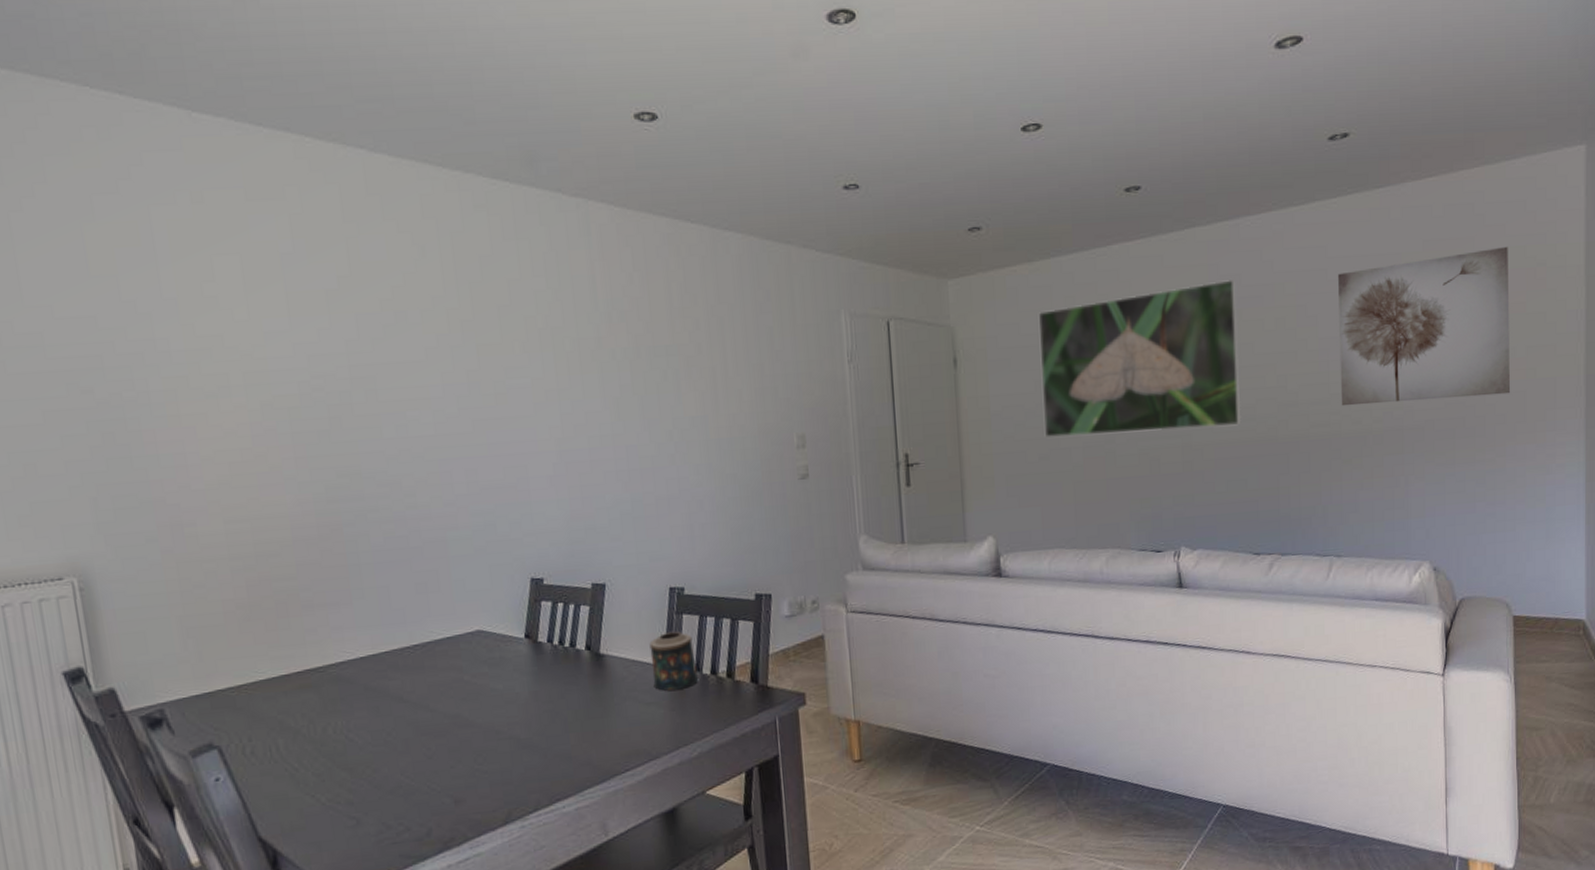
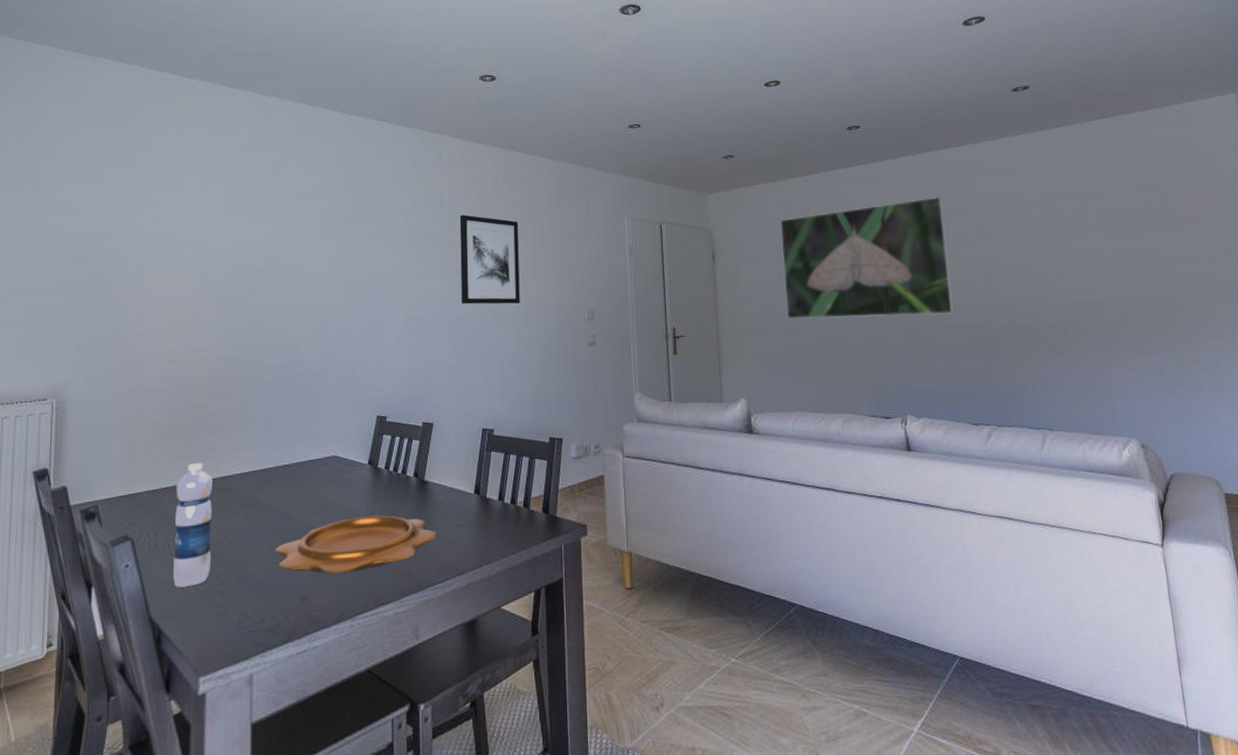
water bottle: none [269,649,331,800] -> present [173,463,212,588]
decorative bowl: none [414,697,622,771] -> present [275,515,438,574]
wall art: none [620,311,709,432] -> present [459,214,520,305]
candle: present [649,632,699,691] -> none [464,466,501,515]
wall art: present [1338,246,1511,407] -> none [1029,173,1196,301]

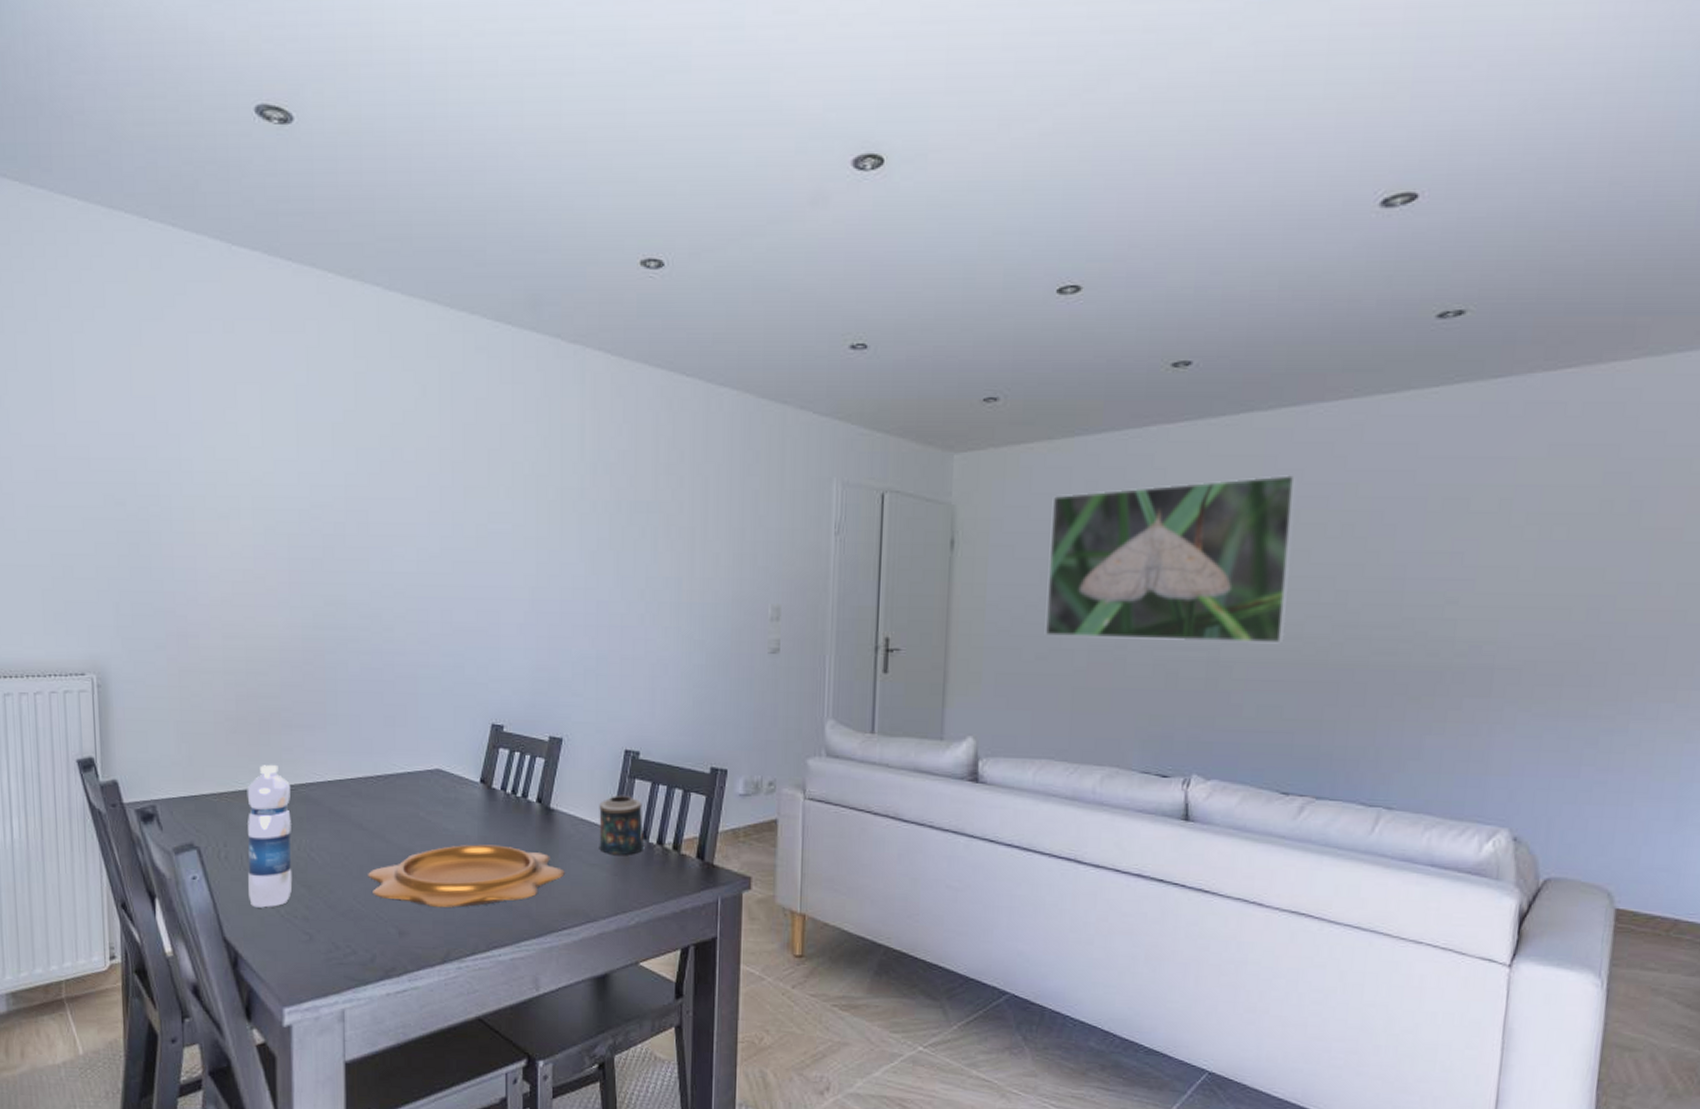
wall art: present [459,214,520,305] -> none [604,464,686,591]
candle: none [464,466,501,515] -> present [599,796,645,855]

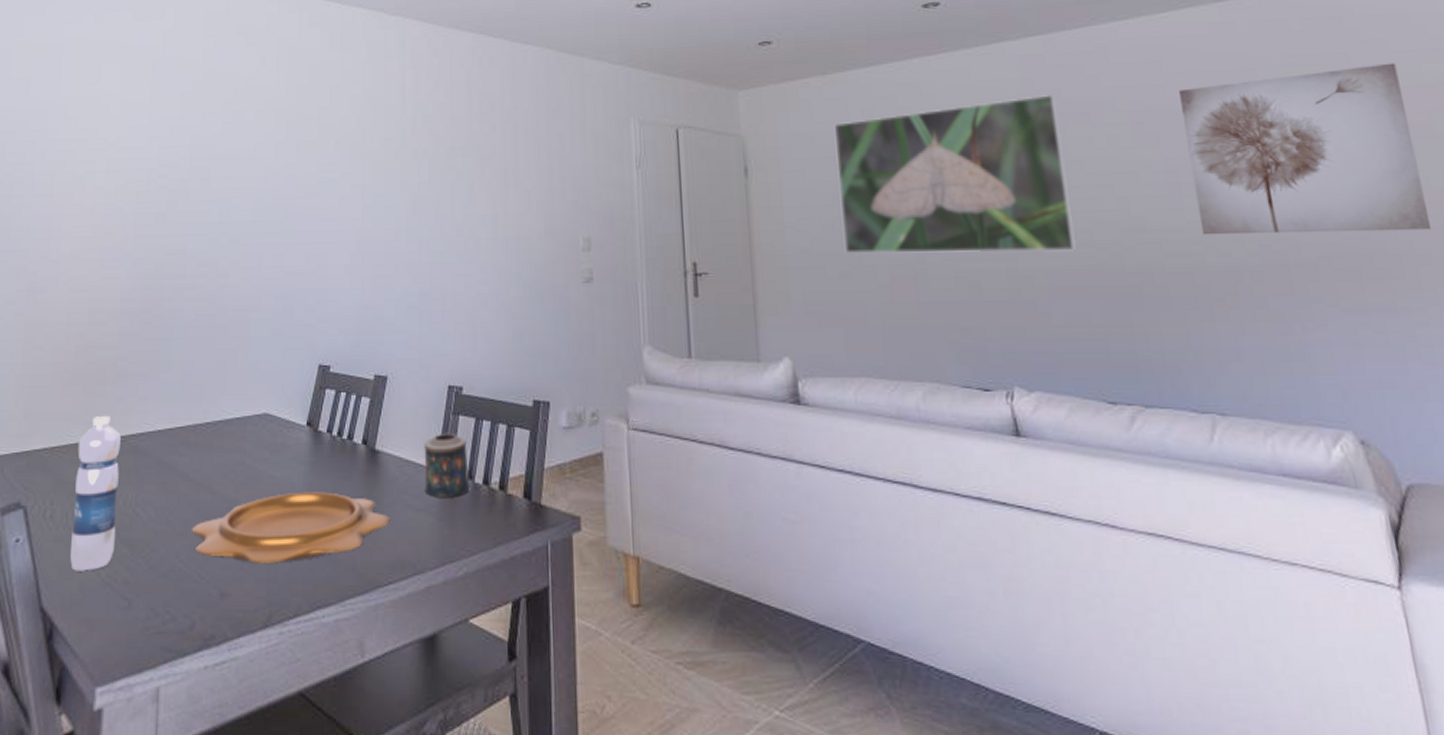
wall art: none [1414,458,1667,639] -> present [1179,63,1432,236]

